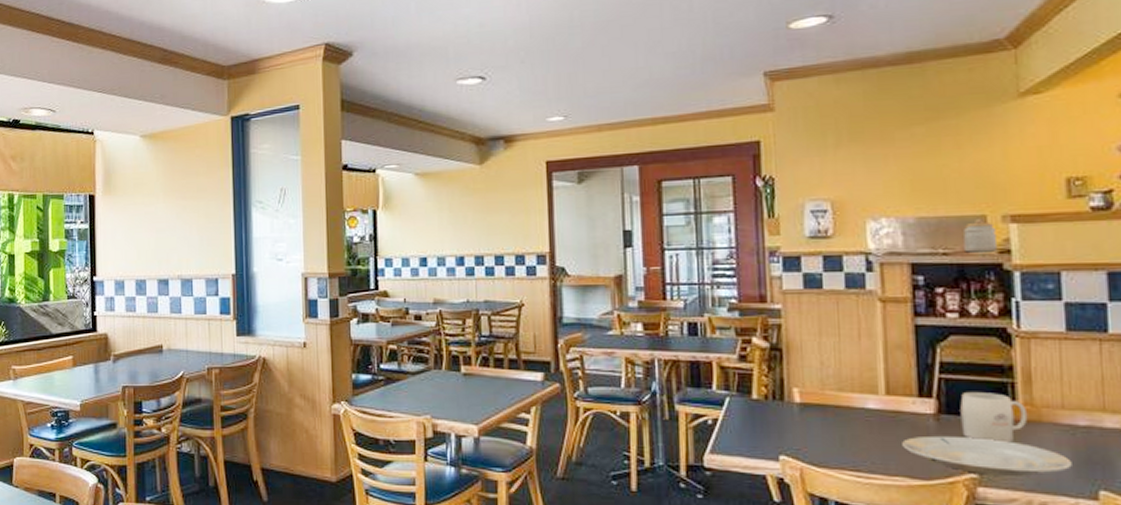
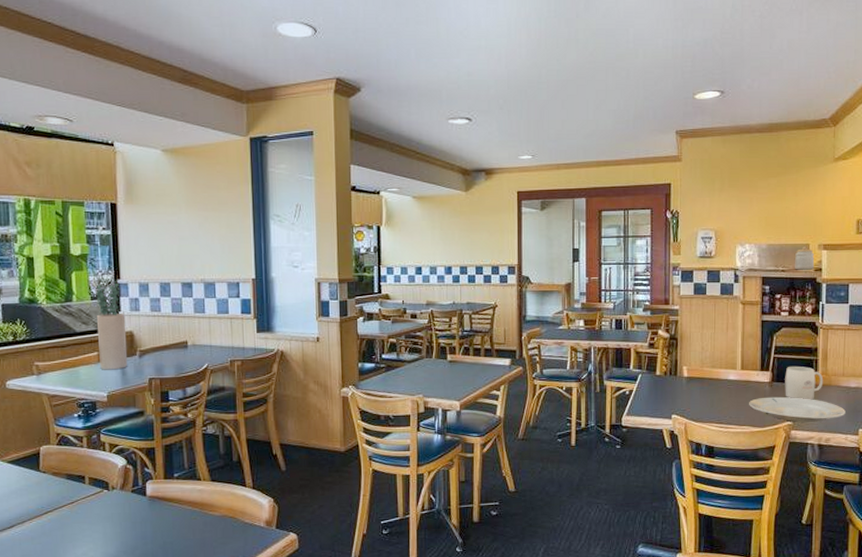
vase: none [72,272,102,376] -> present [96,275,128,370]

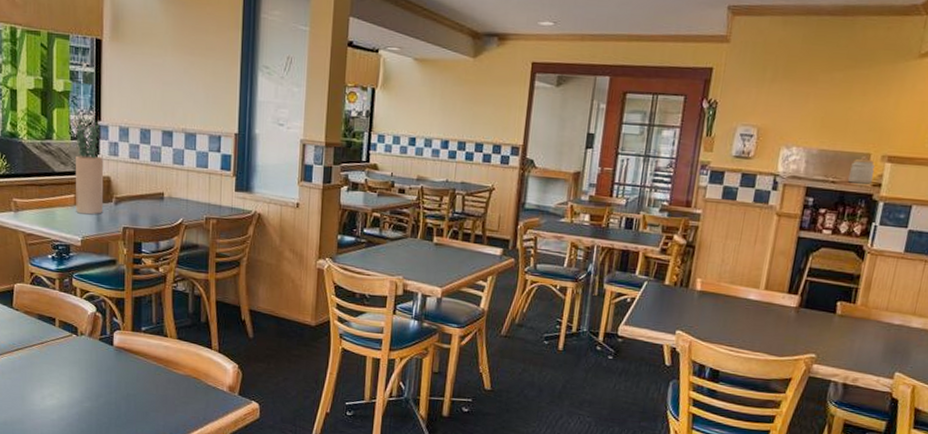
plate: present [749,396,846,423] -> none [768,323,883,359]
mug: present [785,366,824,400] -> none [812,292,862,333]

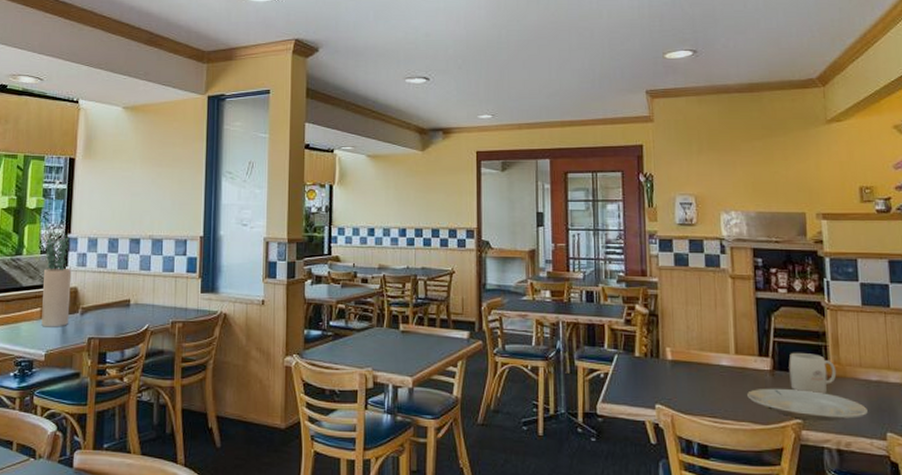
plate: none [768,323,883,359] -> present [747,388,868,423]
mug: none [812,292,862,333] -> present [788,352,837,394]
jar: present [847,156,875,184] -> none [789,215,814,242]

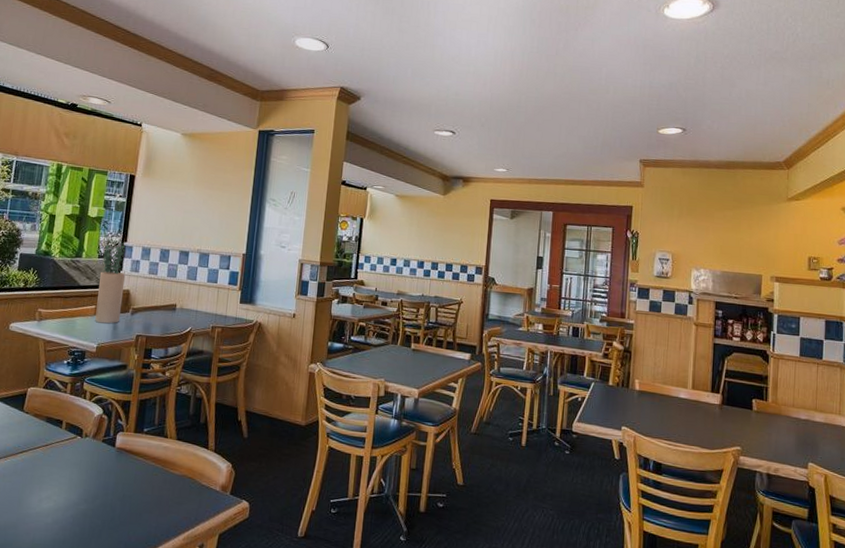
plate: present [747,388,868,423] -> none [698,419,795,451]
mug: present [788,352,837,394] -> none [734,391,773,428]

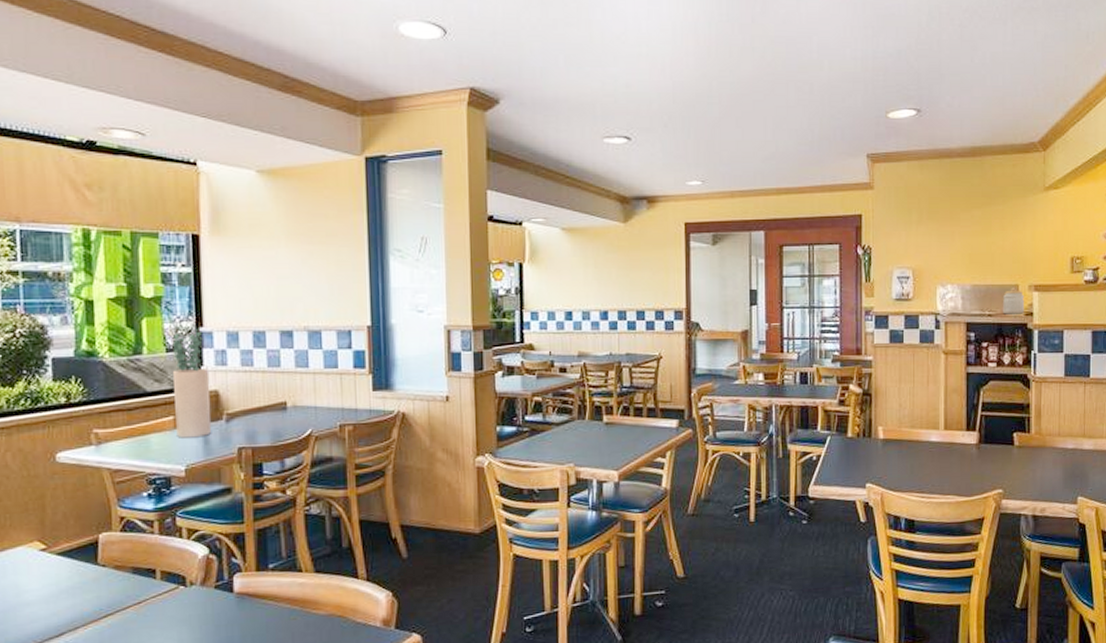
jar: none [746,276,767,300] -> present [1002,287,1025,315]

